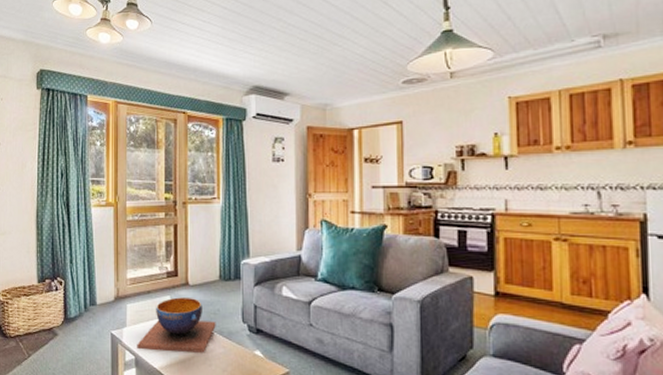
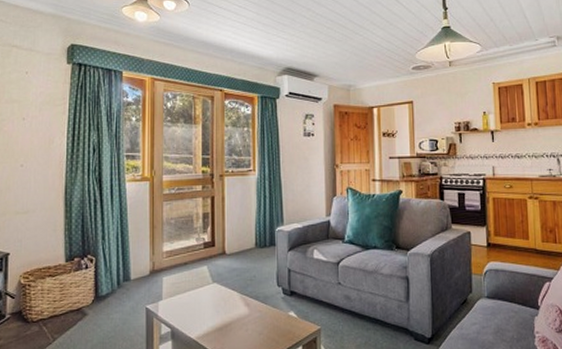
decorative bowl: present [137,297,216,353] -> none [173,266,252,322]

